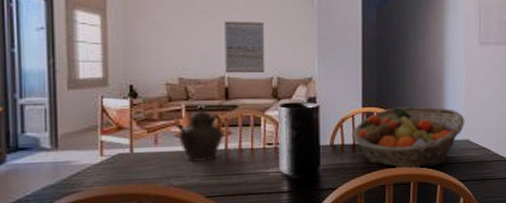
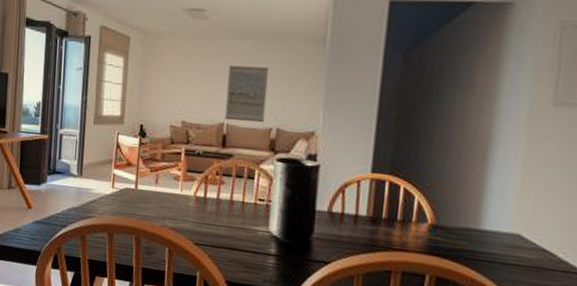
teapot: present [173,109,223,163] -> none [172,154,218,208]
fruit basket: present [351,107,465,169] -> none [354,177,518,262]

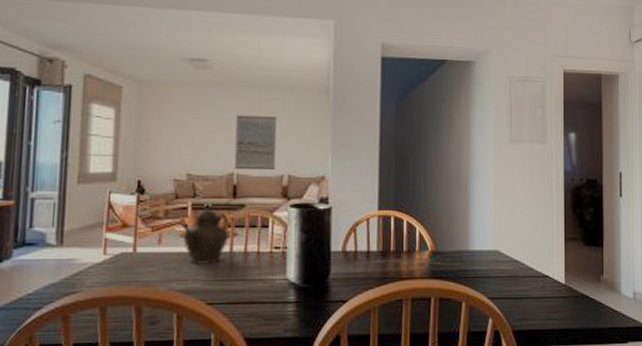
teapot: none [172,154,218,208] -> present [178,207,229,266]

